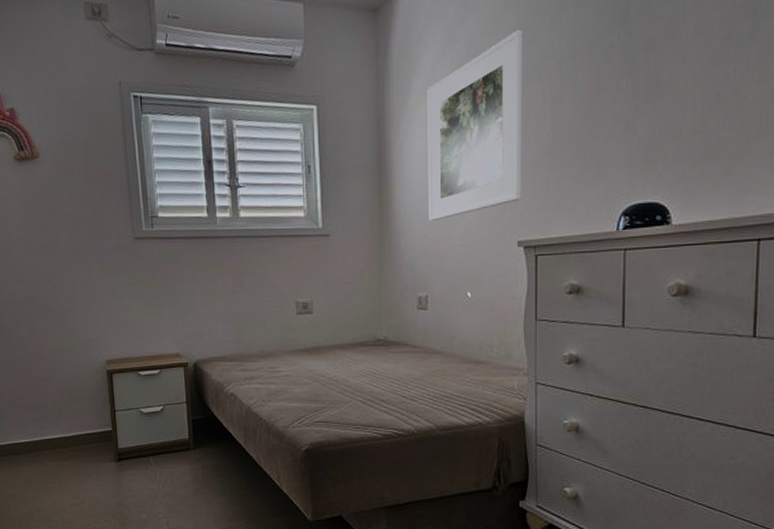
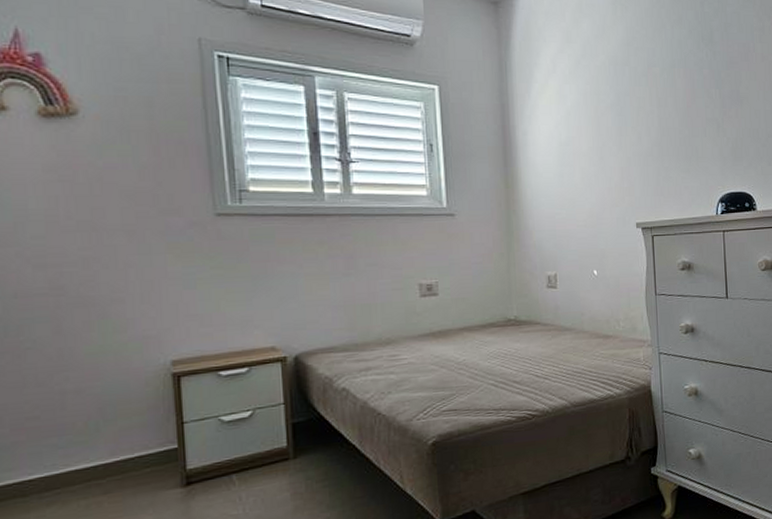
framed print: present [427,29,523,222] -> none [548,37,638,203]

